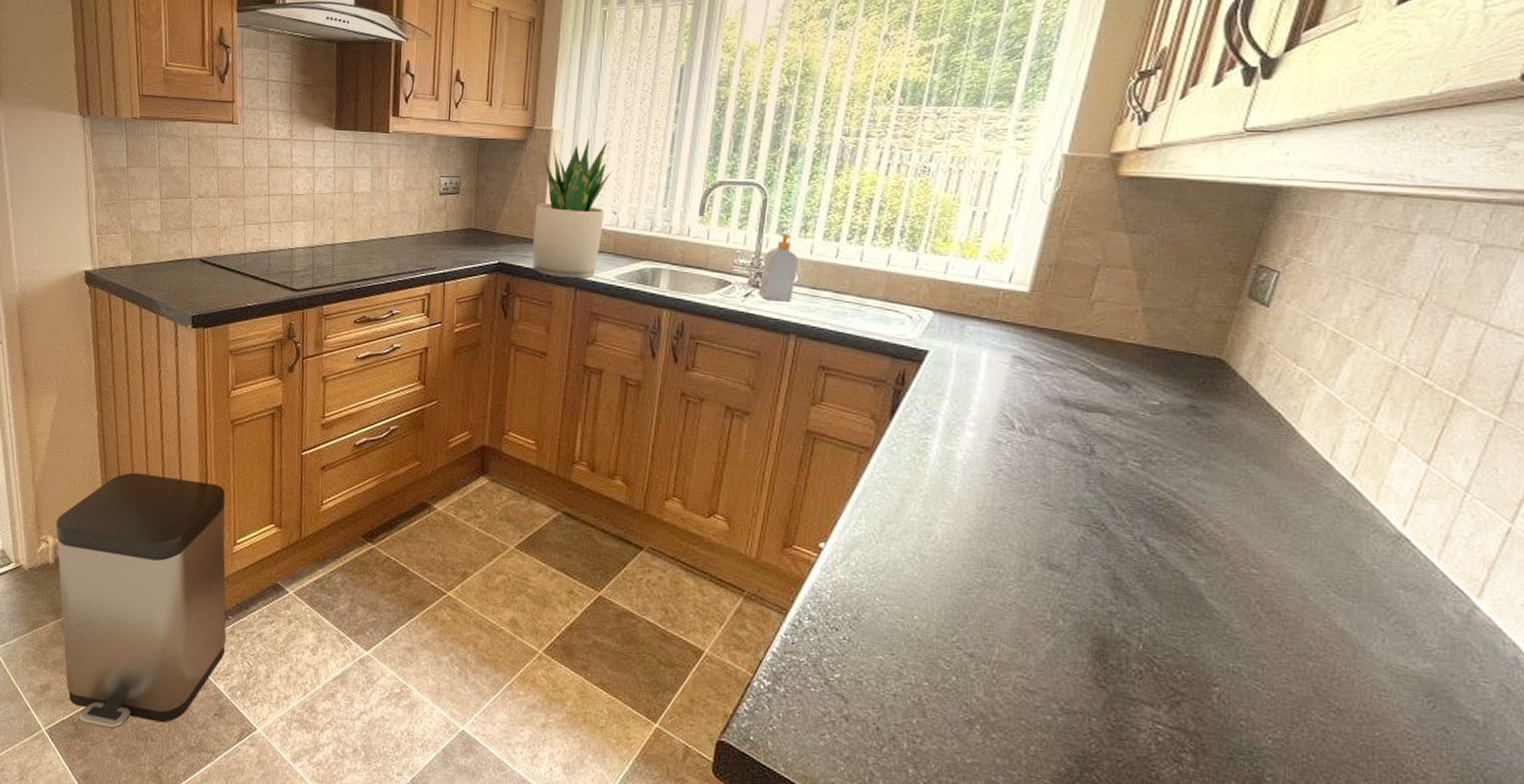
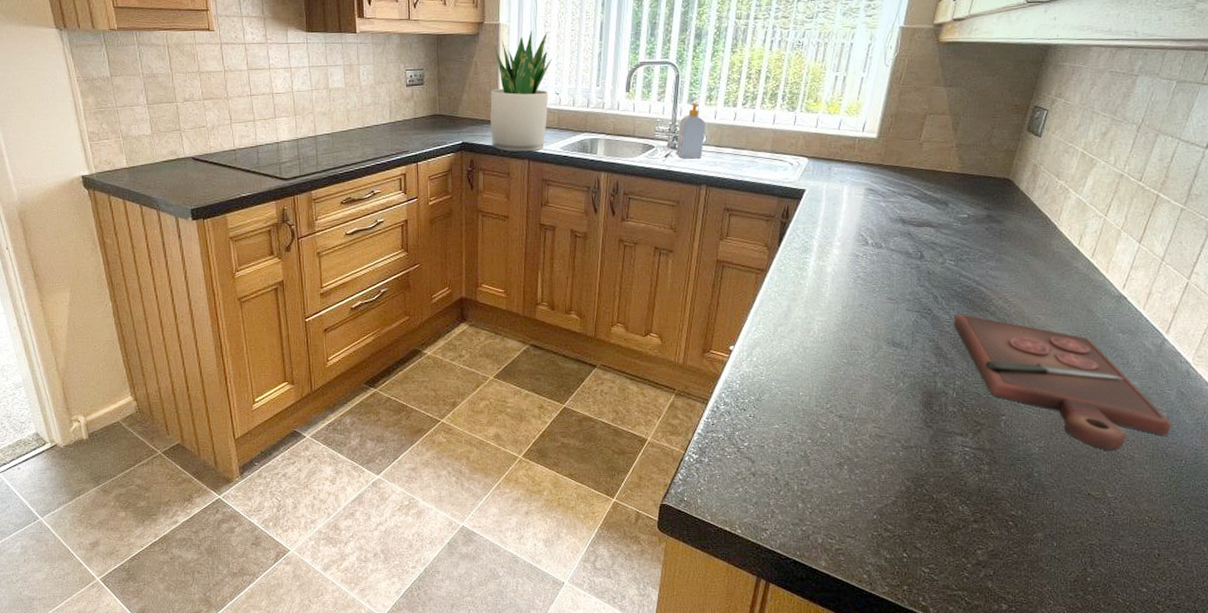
pedal bin: present [55,472,227,729] -> none [85,352,255,569]
cutting board: none [1139,535,1493,760] -> present [953,314,1172,450]

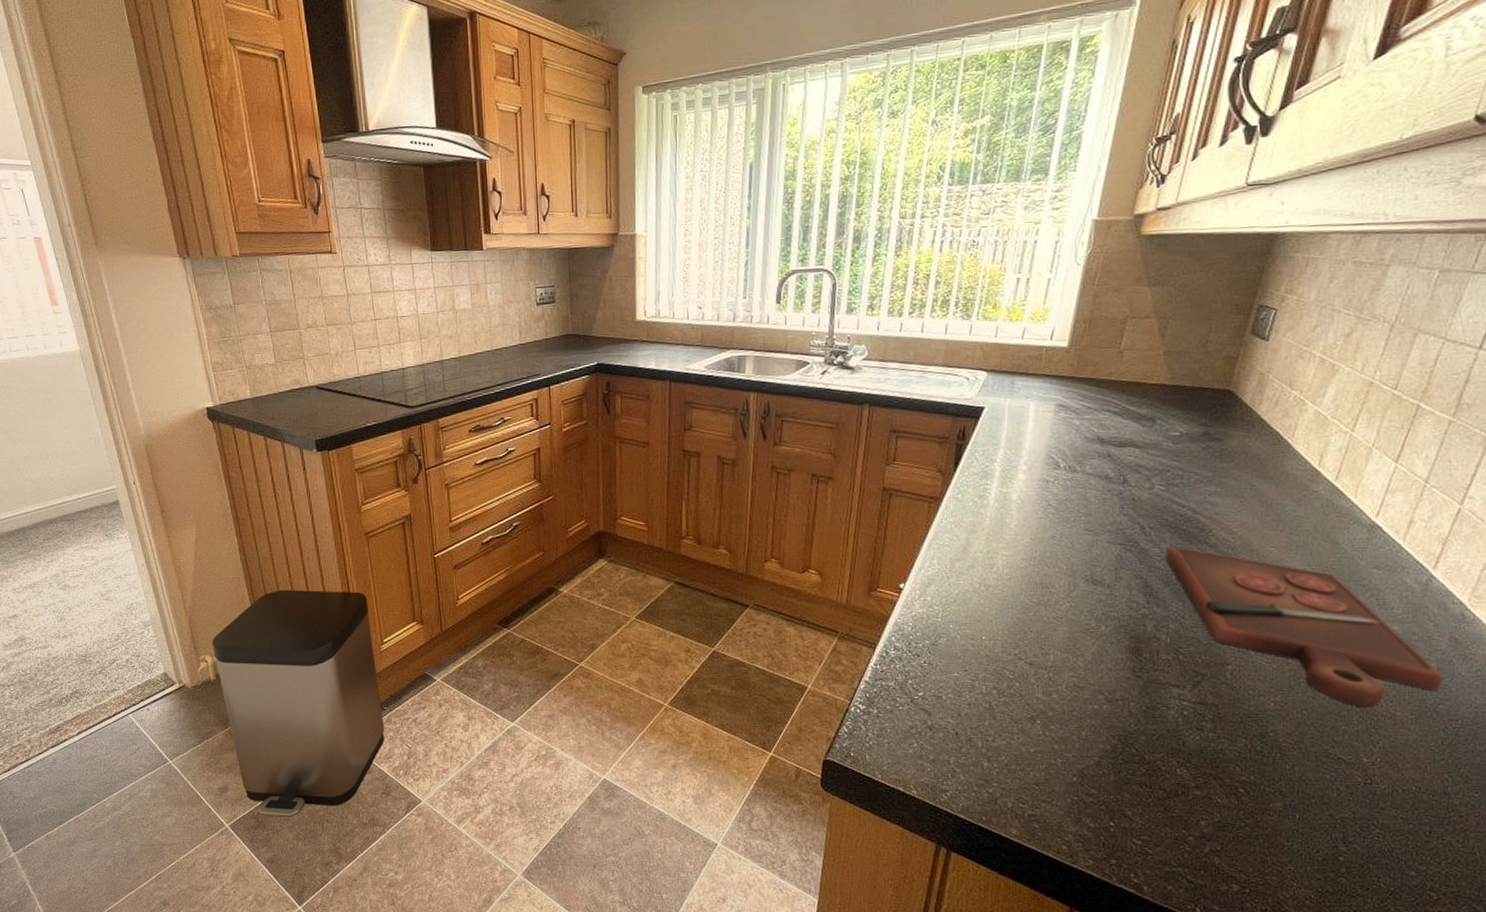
pedal bin: none [85,352,255,569] -> present [212,589,385,817]
planter: present [490,30,553,152] -> none [627,239,694,373]
soap bottle: present [676,103,705,159] -> none [834,313,867,376]

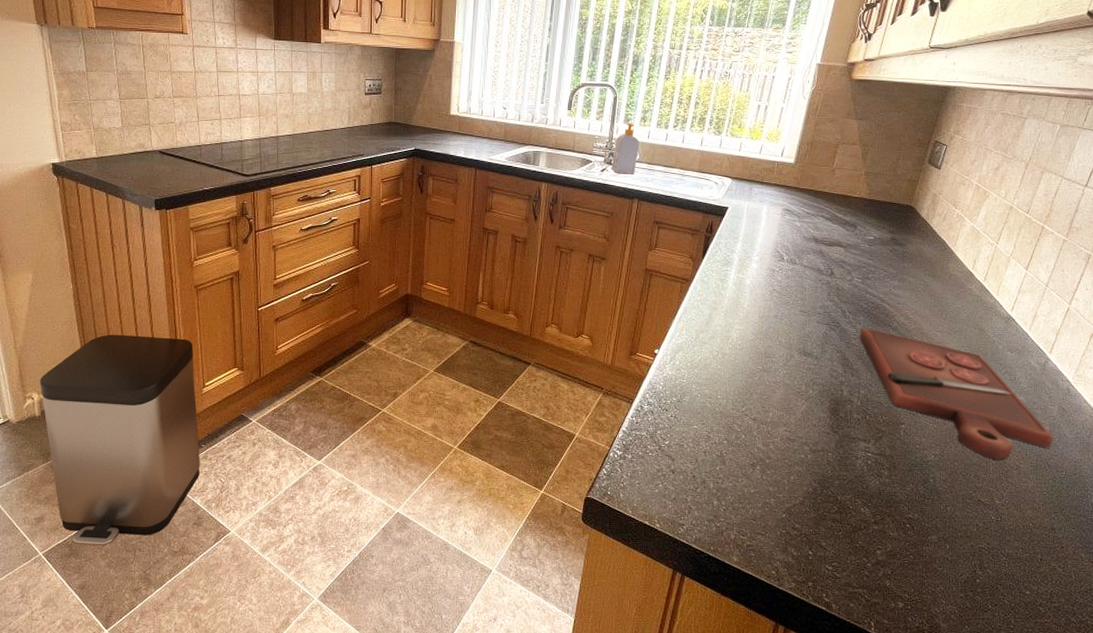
soap bottle: none [834,313,867,376] -> present [612,123,639,174]

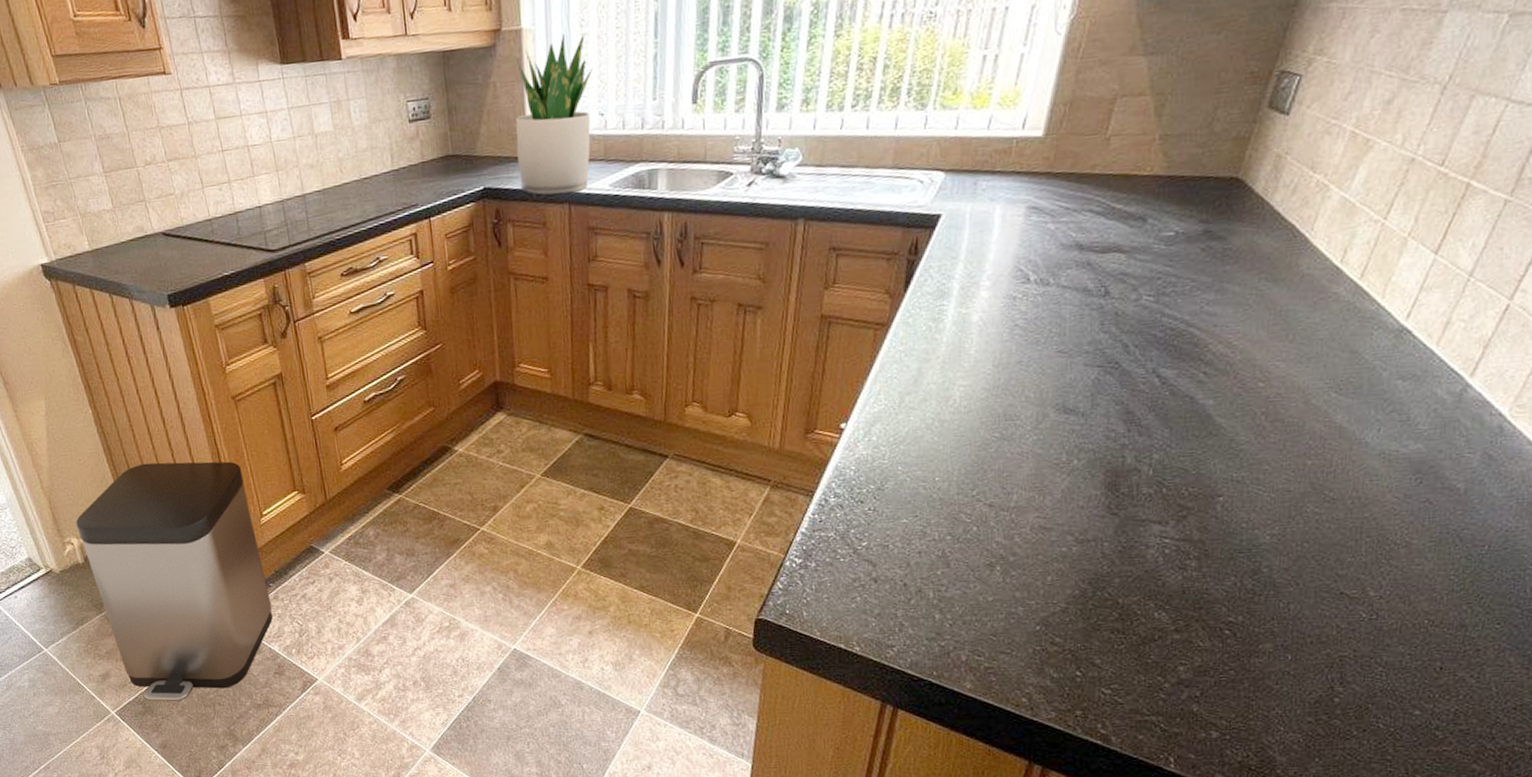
planter: none [442,49,502,161] -> present [515,33,593,195]
soap bottle: present [612,123,639,174] -> none [762,110,802,186]
cutting board: present [859,328,1054,460] -> none [1151,366,1472,536]

